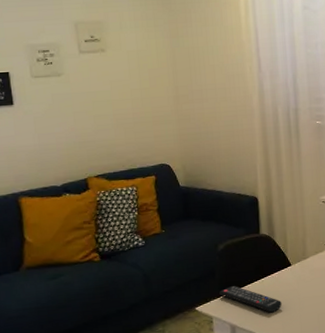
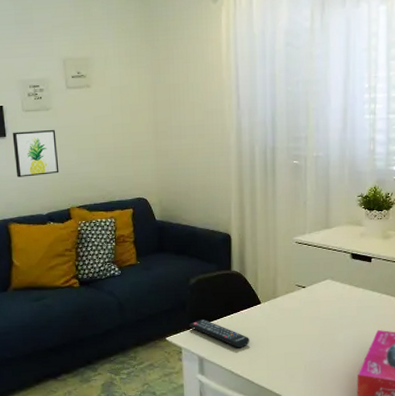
wall art: none [20,96,74,148] -> present [12,130,59,177]

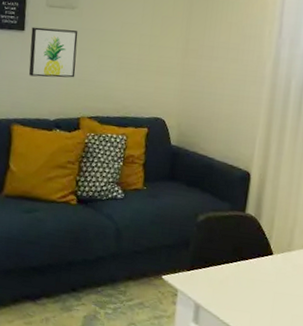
remote control: present [189,320,249,348] -> none [190,262,255,301]

